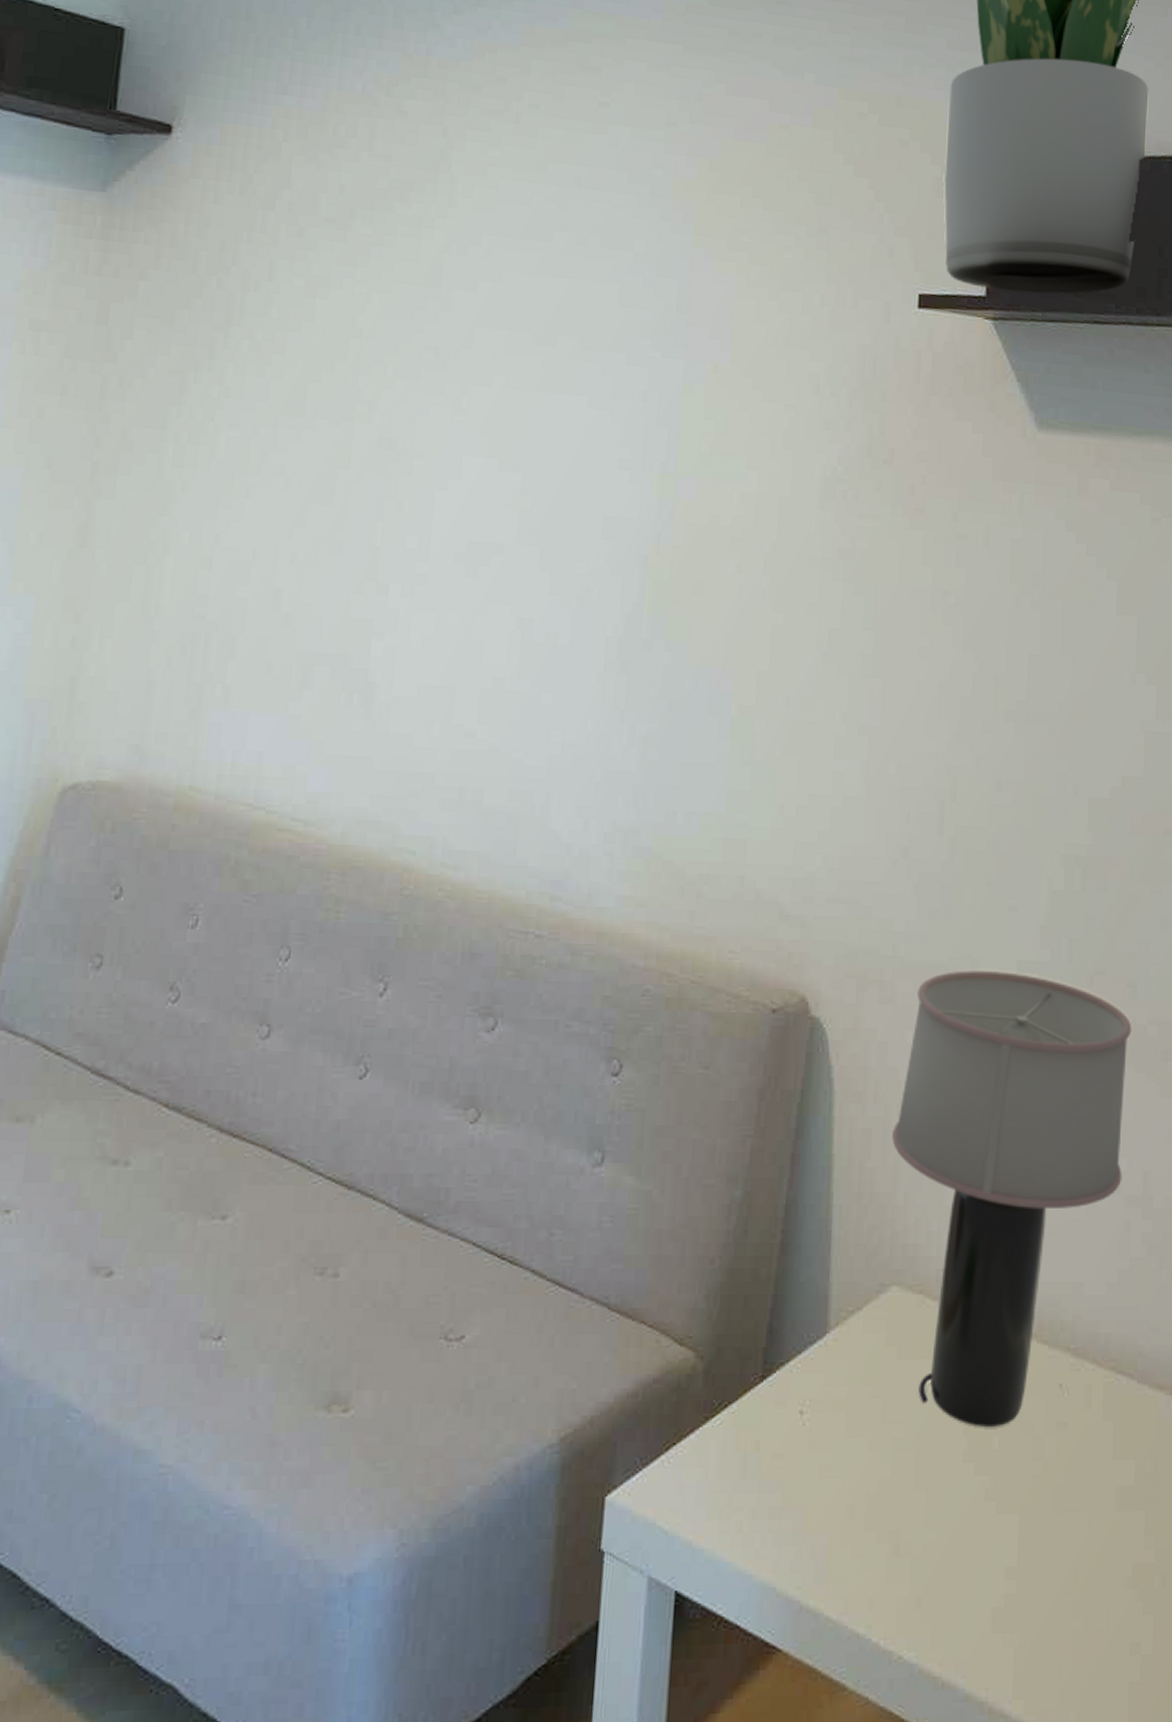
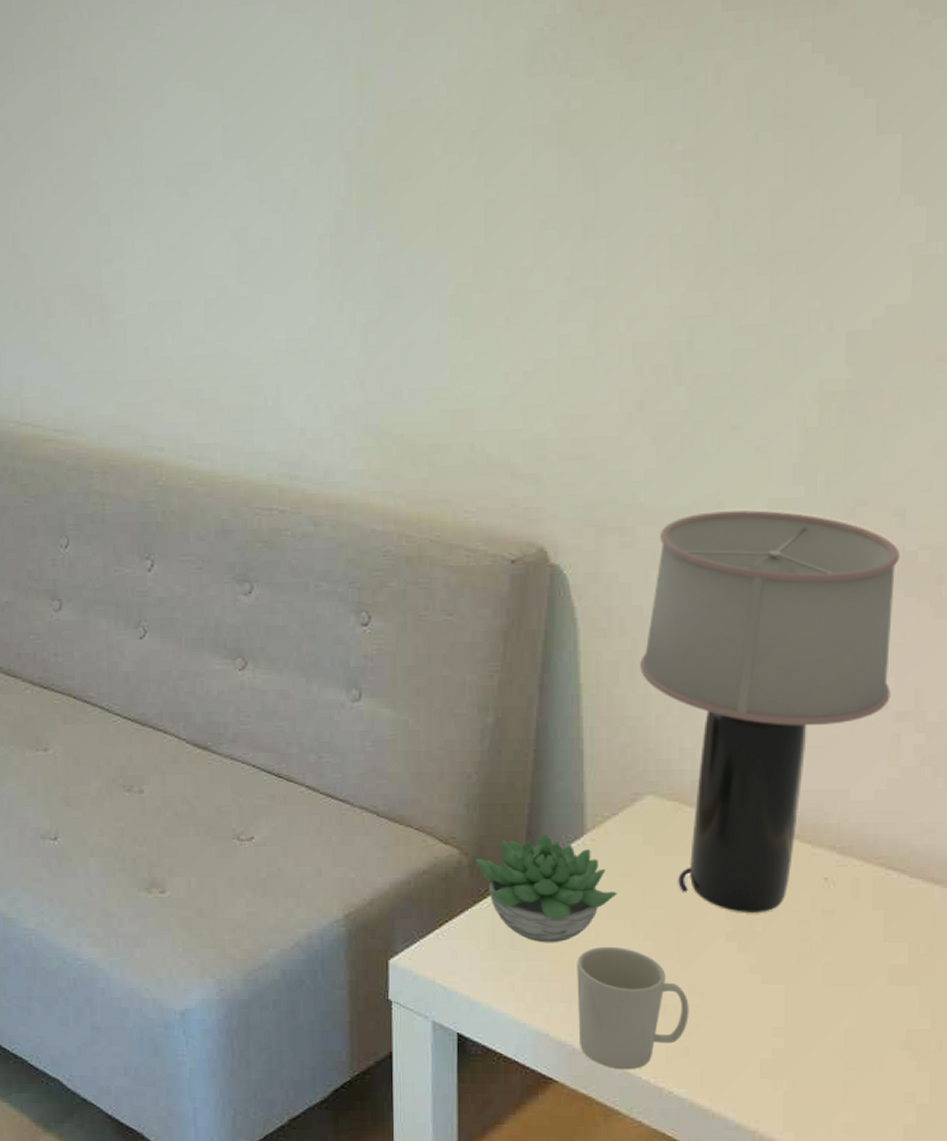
succulent plant: none [711,1332,857,1470] -> present [475,834,617,943]
mug: none [807,1471,924,1631] -> present [577,946,689,1070]

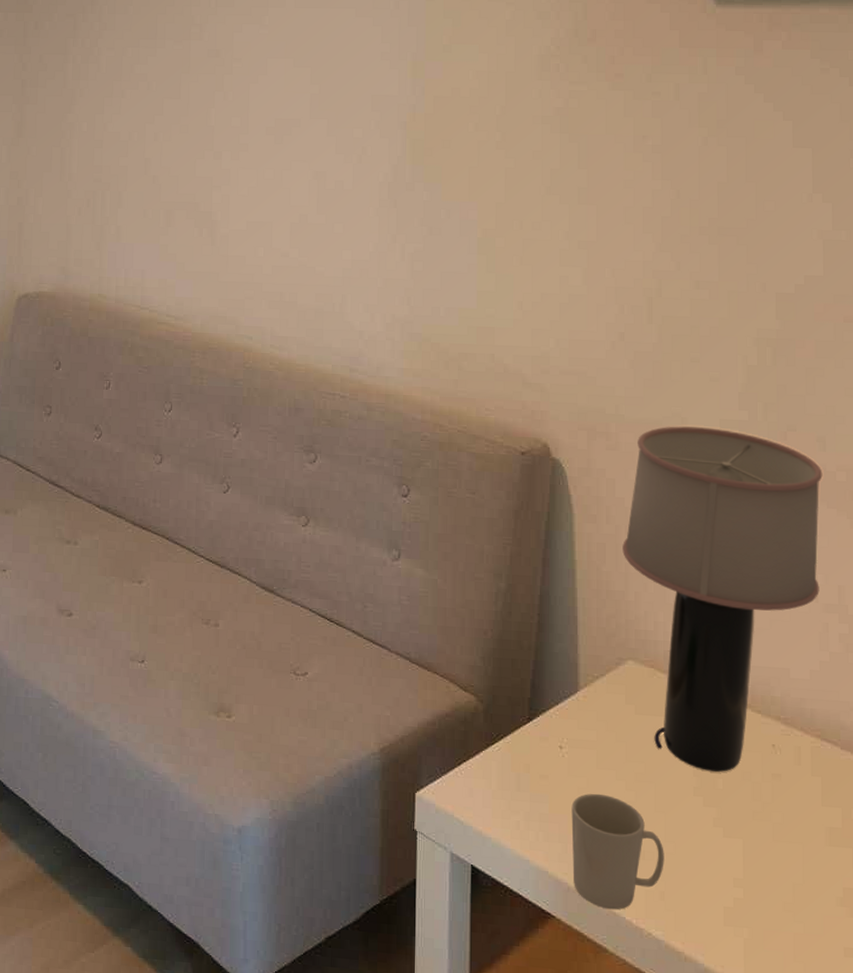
succulent plant: present [475,834,617,943] -> none [489,688,605,788]

